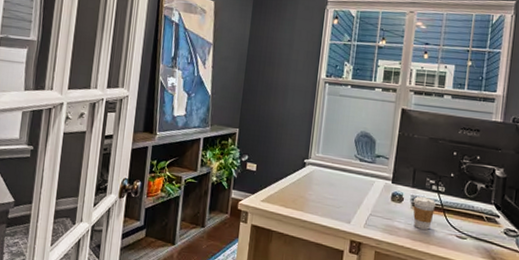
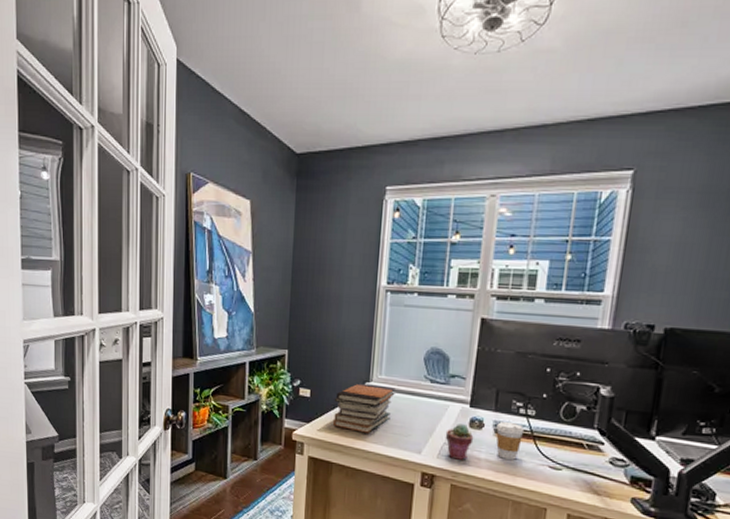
book stack: none [275,160,330,205] -> present [334,383,396,433]
potted succulent: none [371,197,395,230] -> present [445,424,474,460]

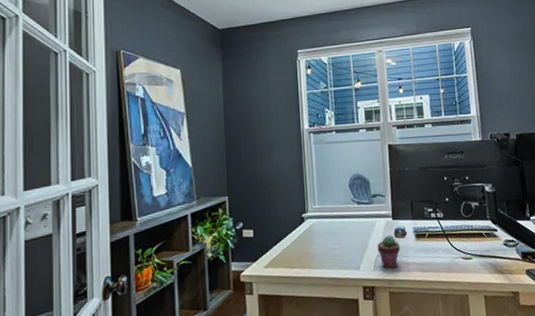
book stack: present [334,383,396,433] -> none [276,214,329,261]
coffee cup: present [496,422,524,460] -> none [416,227,438,259]

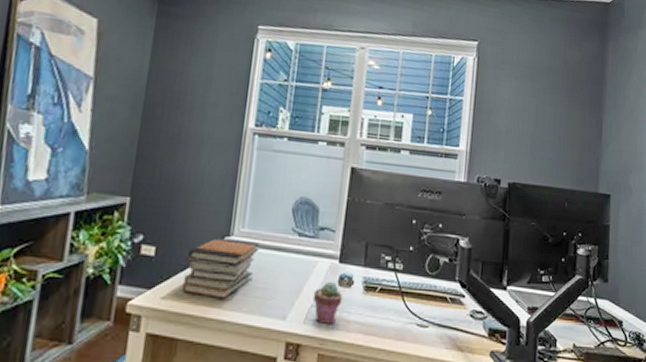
book stack: none [276,214,329,261] -> present [182,237,260,299]

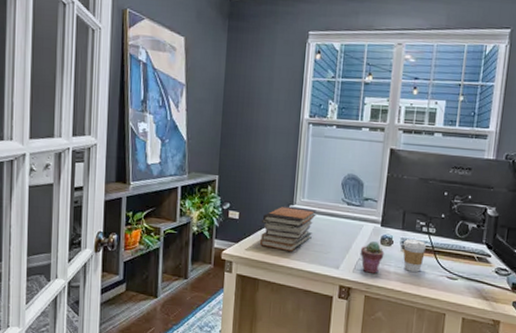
coffee cup: none [365,278,392,320] -> present [403,239,426,272]

